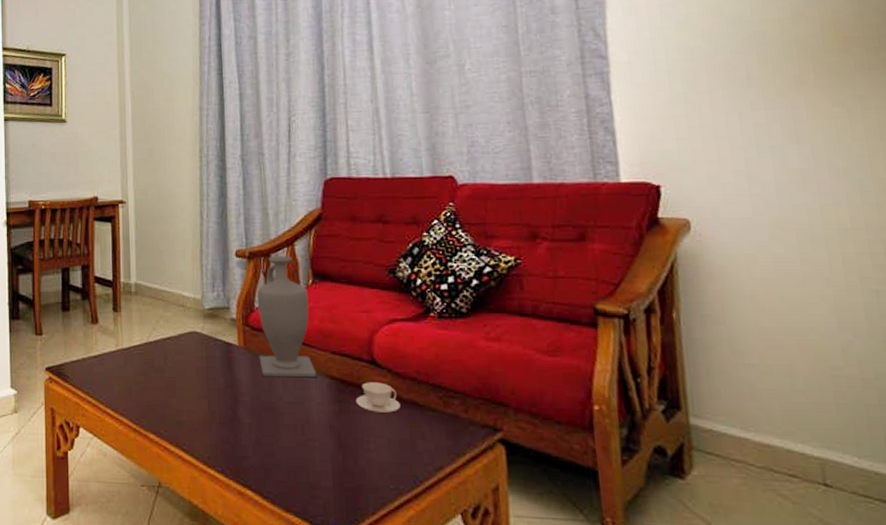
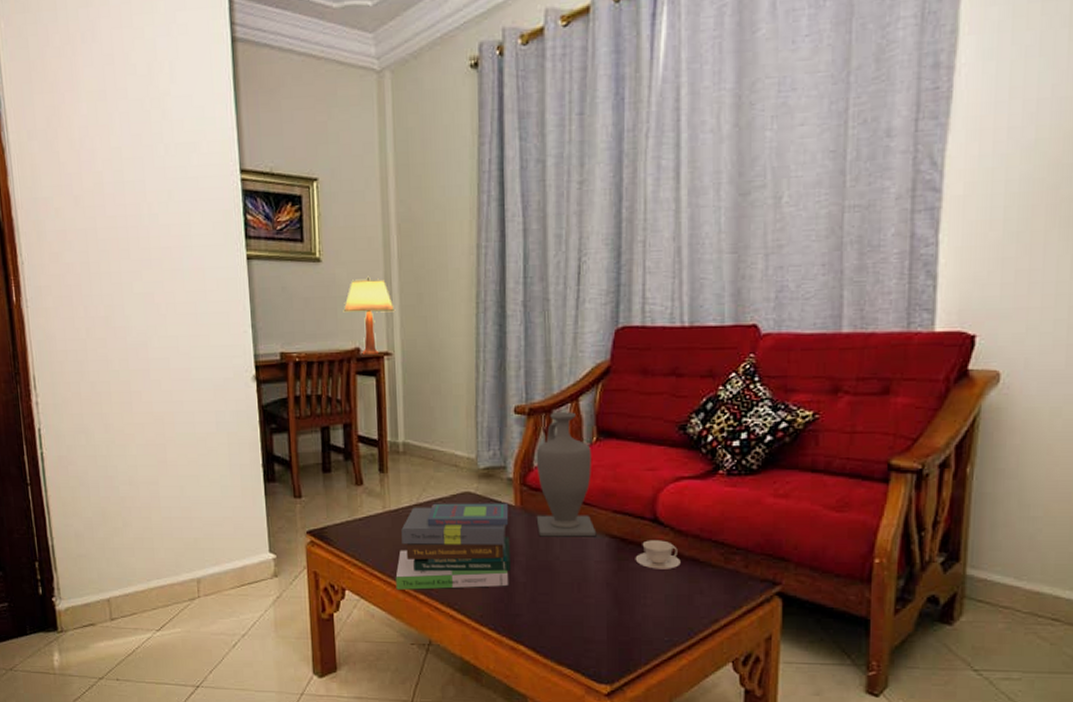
table lamp: none [85,135,128,204] -> present [344,277,394,356]
books: none [127,342,236,429] -> present [395,503,510,590]

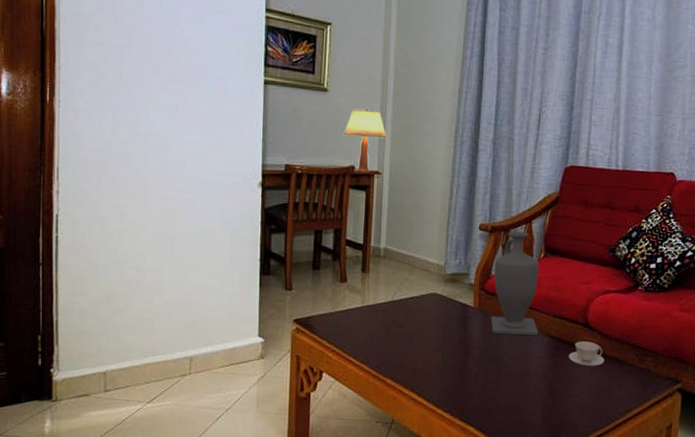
books: present [395,503,510,590] -> none [367,301,469,375]

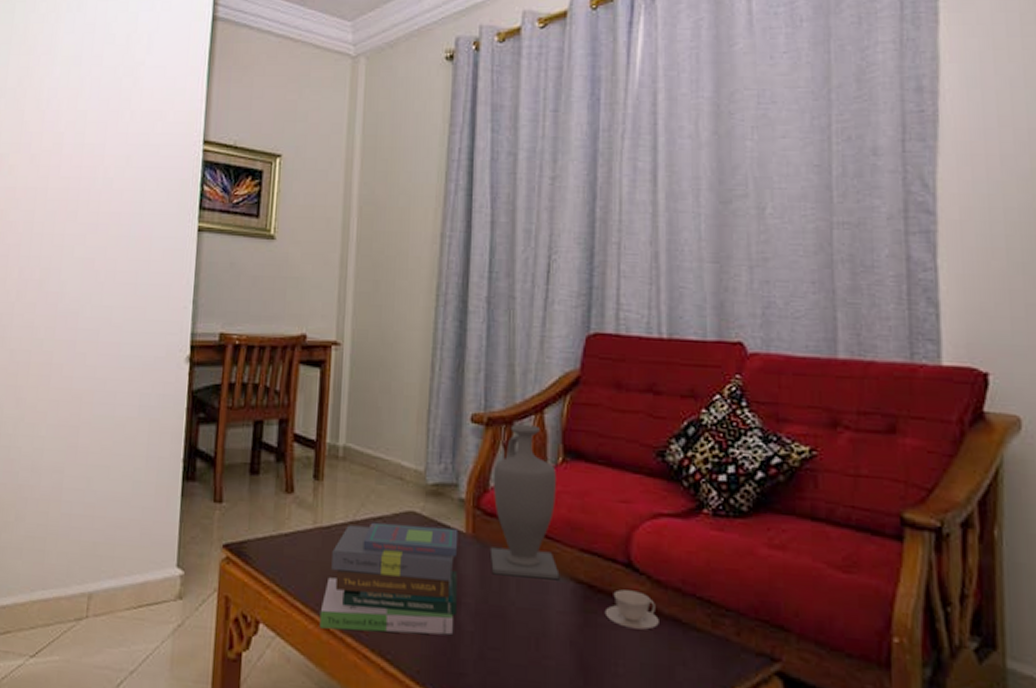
table lamp: present [344,108,387,173] -> none [294,259,348,344]
books: none [367,301,469,375] -> present [319,522,459,635]

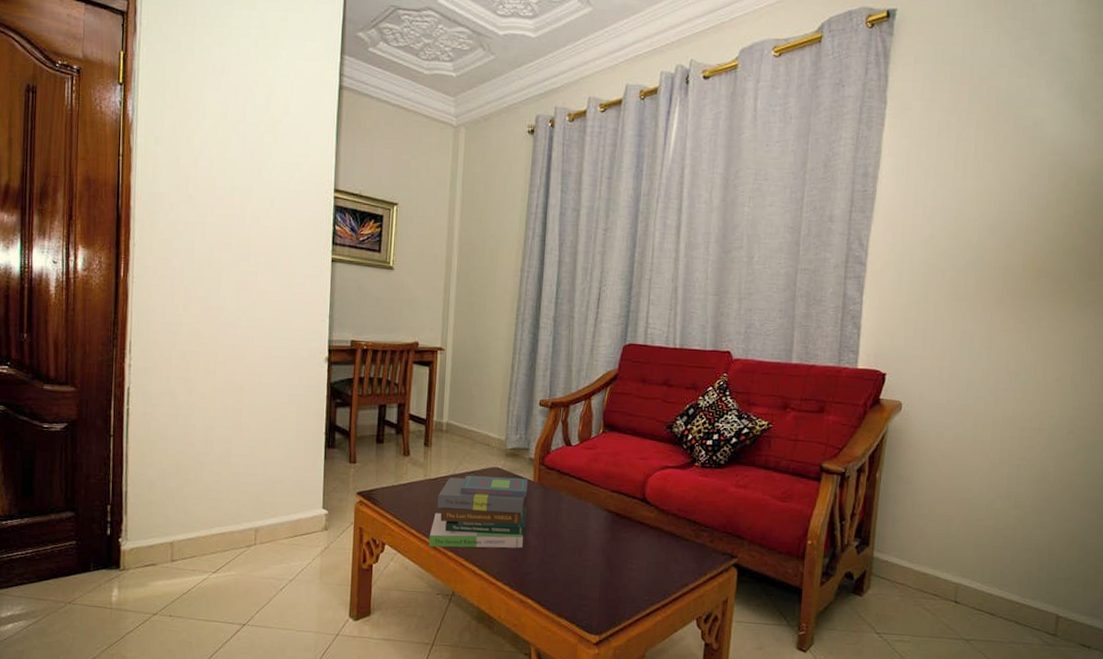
vase: present [489,424,560,580] -> none [550,407,598,511]
teacup: present [604,589,659,630] -> none [626,516,661,541]

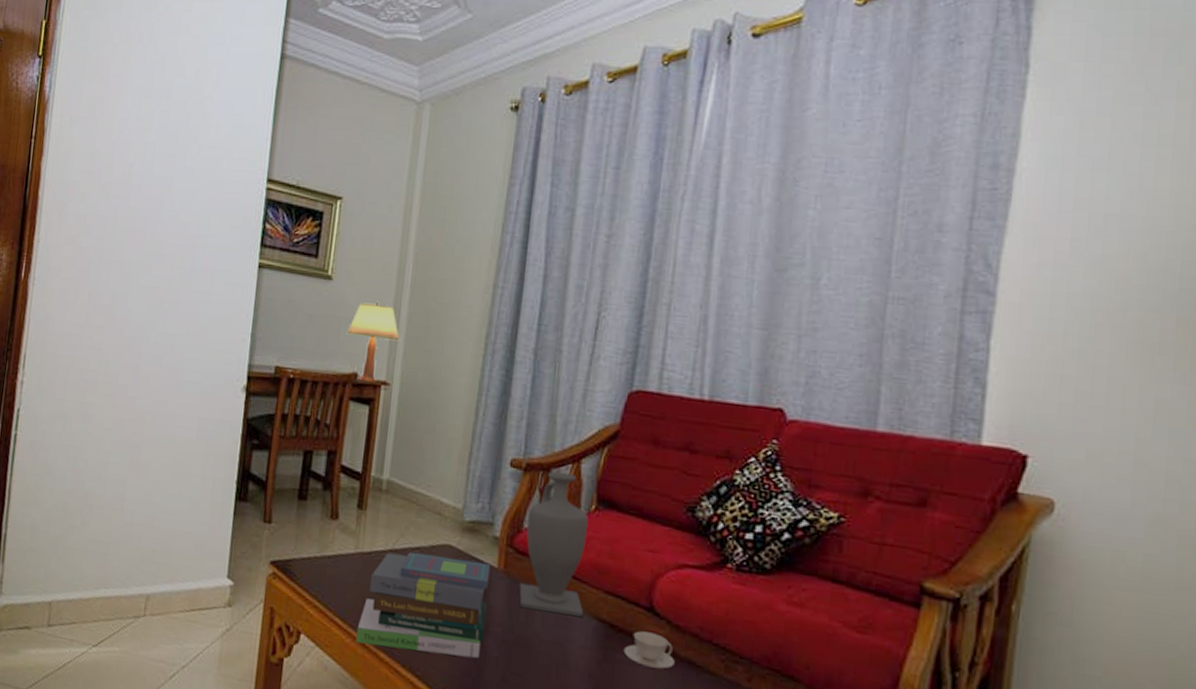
table lamp: none [409,286,450,350] -> present [347,302,399,384]
vase: none [550,407,598,511] -> present [519,471,588,618]
teacup: none [626,516,661,541] -> present [623,631,675,669]

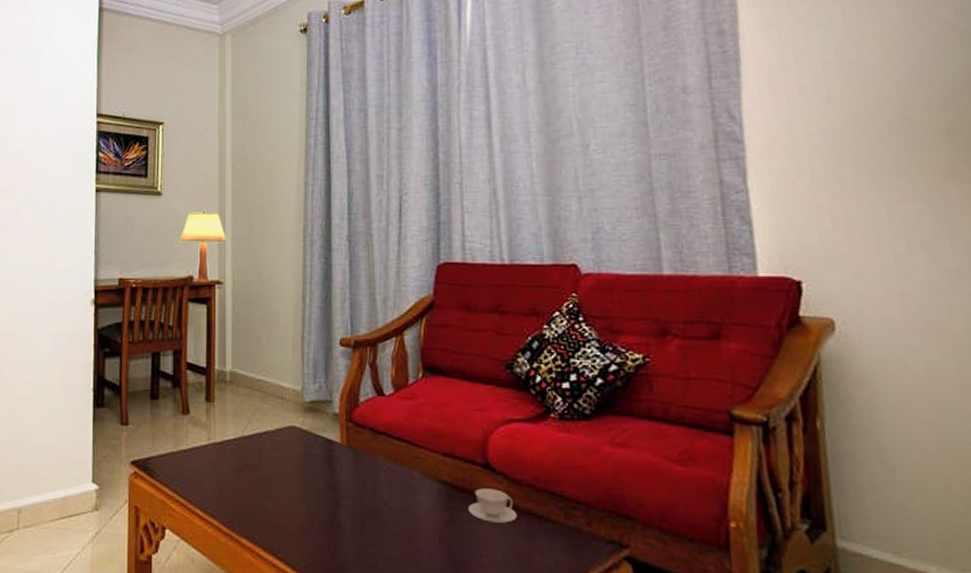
books: present [355,551,491,659] -> none [217,436,337,534]
vase: present [519,471,588,618] -> none [362,346,426,482]

